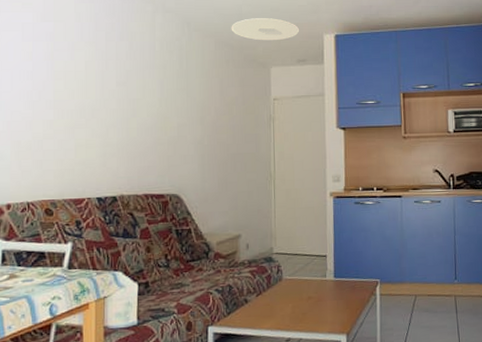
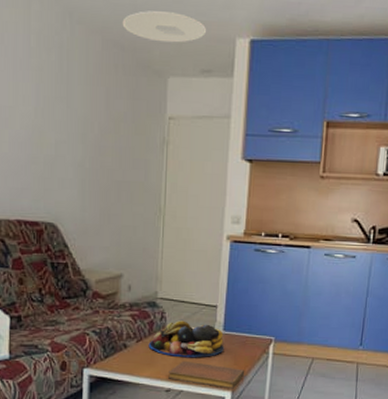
fruit bowl: none [267,272,336,307] -> present [148,320,224,358]
notebook: none [287,309,357,333] -> present [168,360,245,389]

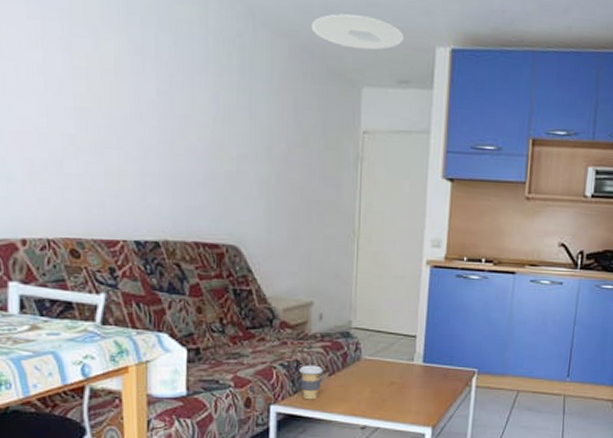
coffee cup: none [110,332,131,364] -> present [299,365,323,400]
fruit bowl: present [148,320,224,358] -> none [342,352,424,392]
notebook: present [168,360,245,389] -> none [364,395,447,425]

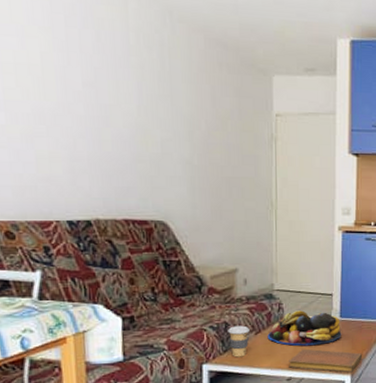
ceiling light: present [311,14,405,50] -> none [224,11,309,43]
fruit bowl: none [342,352,424,392] -> present [267,310,342,347]
notebook: none [364,395,447,425] -> present [289,349,363,373]

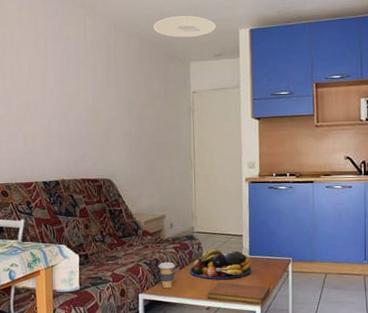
ceiling light: none [224,11,309,43] -> present [153,16,217,38]

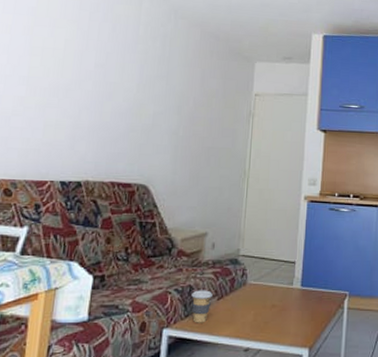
ceiling light: present [153,16,217,38] -> none [218,11,288,36]
fruit bowl: present [189,249,252,280] -> none [229,277,302,315]
notebook: present [207,282,271,304] -> none [247,318,322,346]

